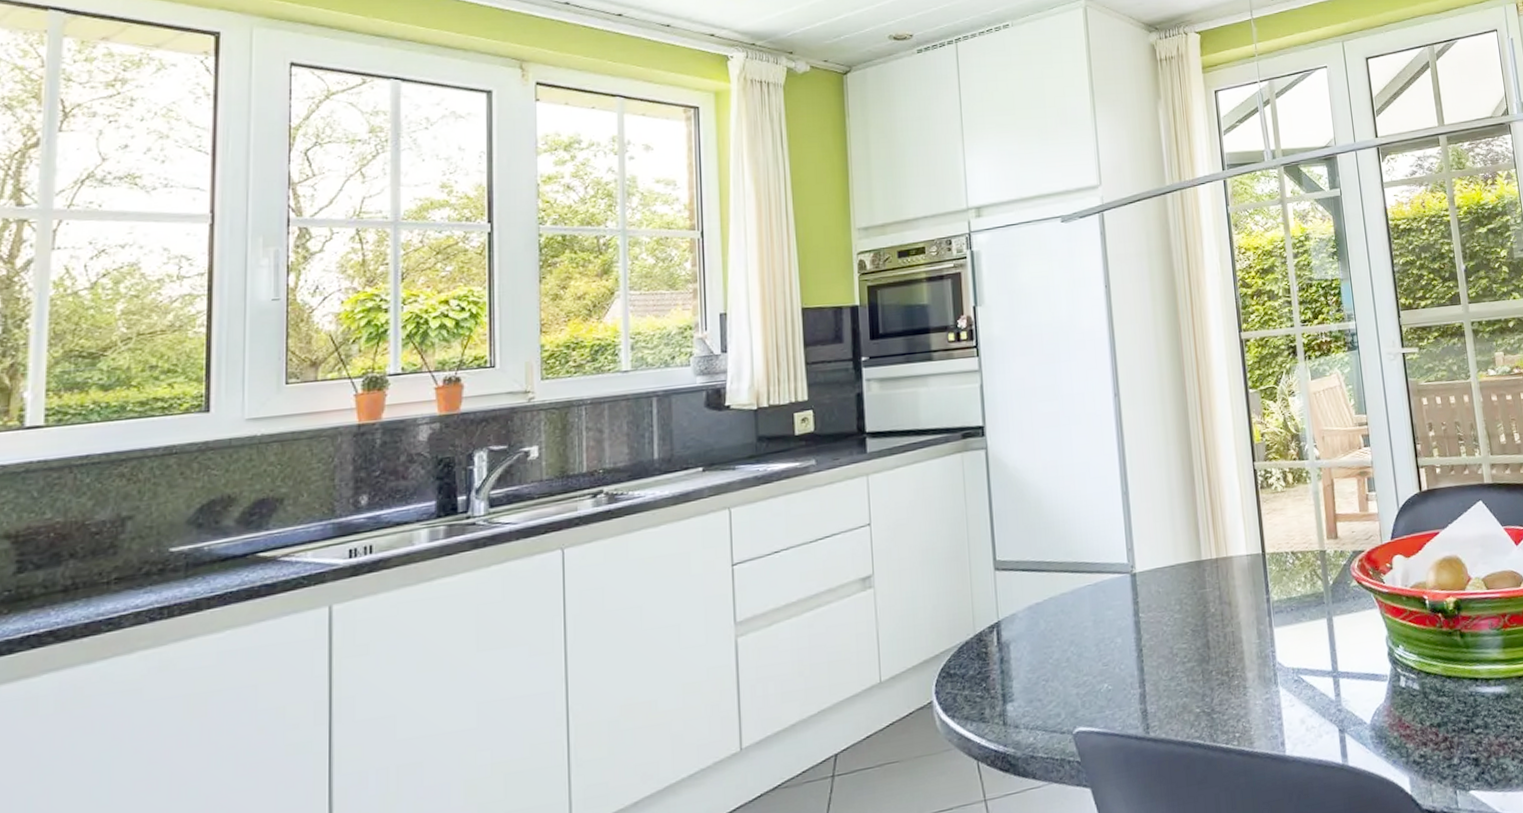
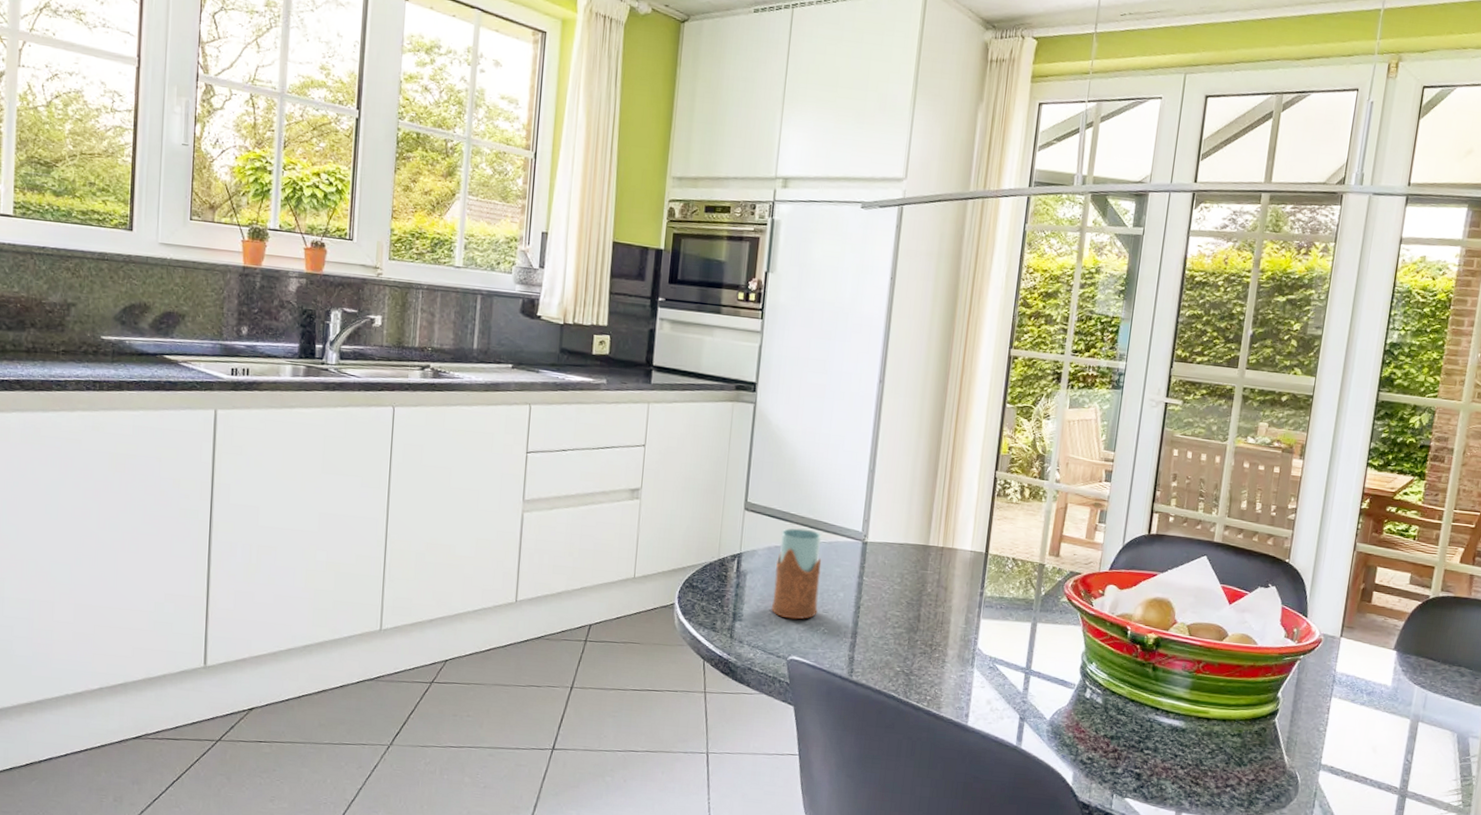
drinking glass: none [1040,574,1097,685] -> present [771,528,822,620]

